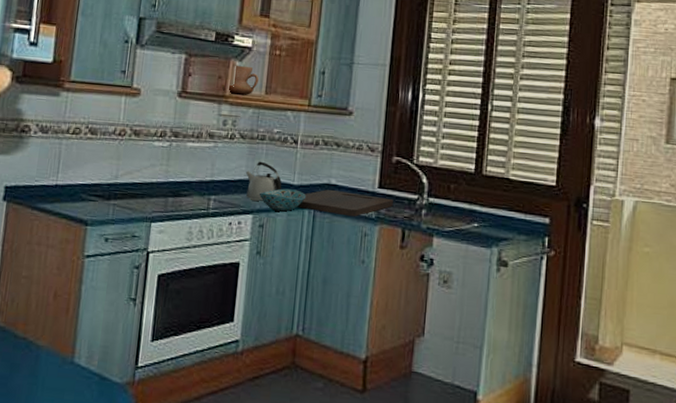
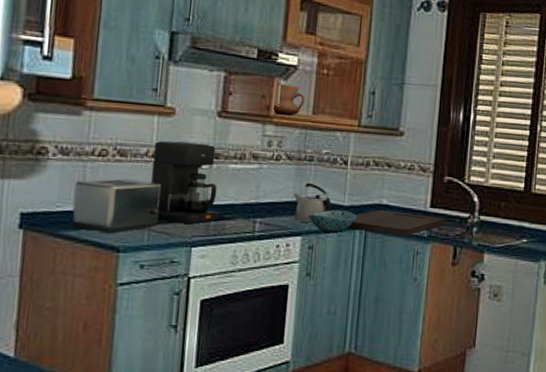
toaster: none [47,155,127,208] -> present [71,178,162,234]
coffee maker: none [117,120,178,200] -> present [151,141,220,224]

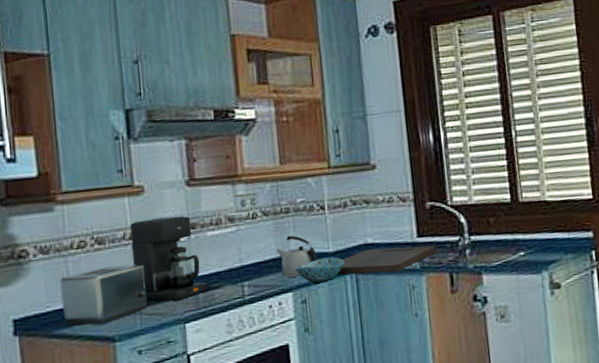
ceramic jug: present [265,83,305,116] -> none [231,139,270,173]

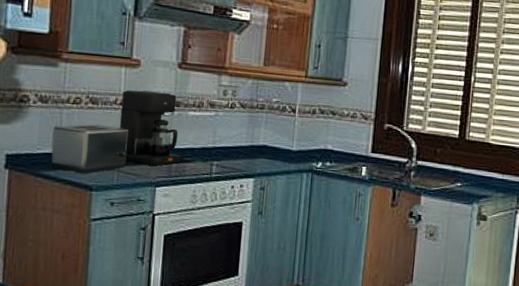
kettle: present [275,235,318,278] -> none [246,128,282,167]
bowl: present [294,257,345,284] -> none [259,154,305,175]
cutting board: present [337,245,436,275] -> none [296,154,385,179]

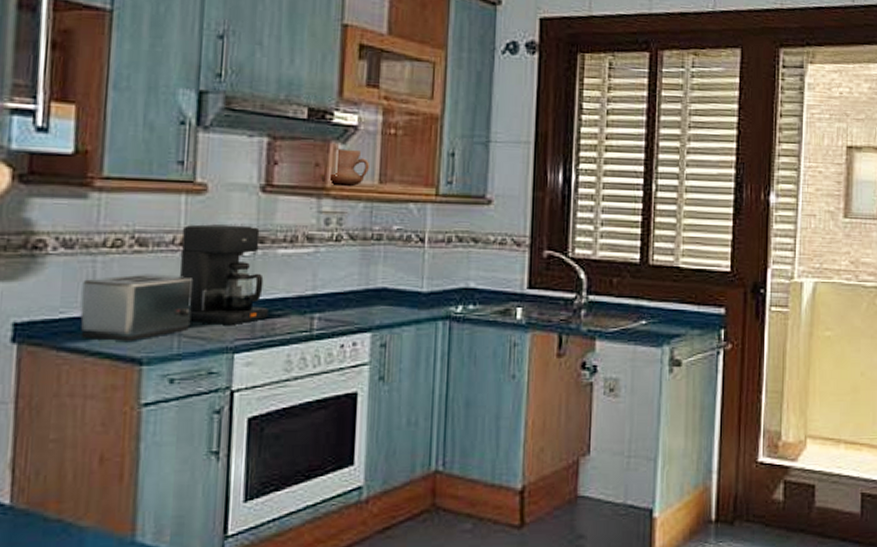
ceramic jug: none [220,37,257,68] -> present [320,148,369,187]

